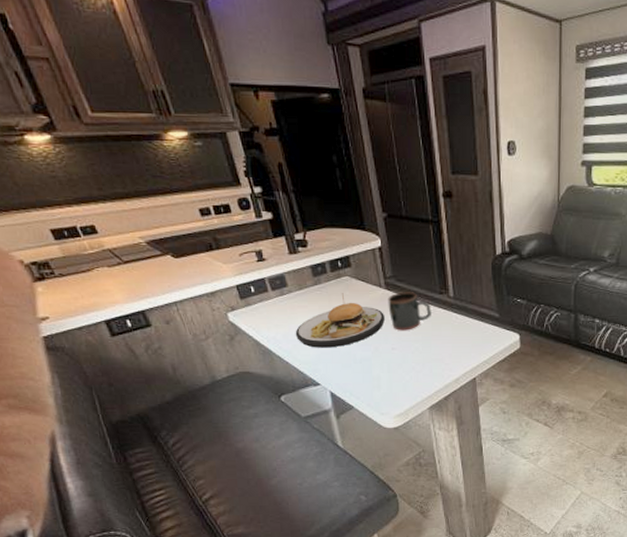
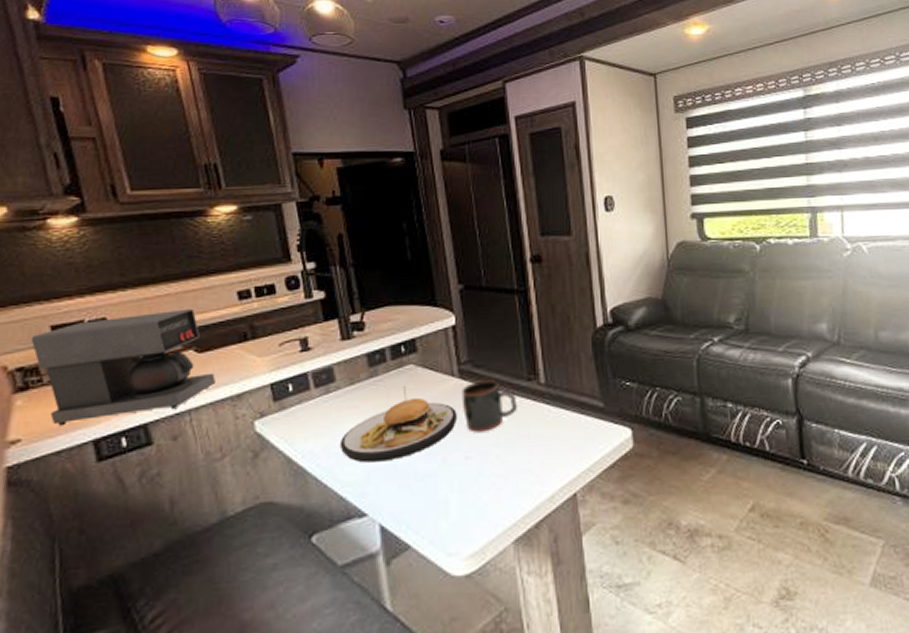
coffee maker: none [36,221,192,309] -> present [30,308,215,426]

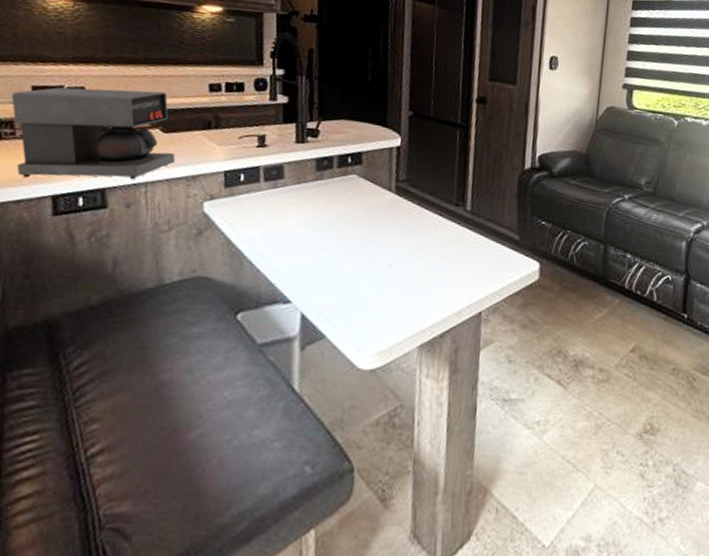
plate: present [339,386,457,463] -> none [277,193,388,257]
mug: present [462,380,517,432] -> none [393,199,444,245]

